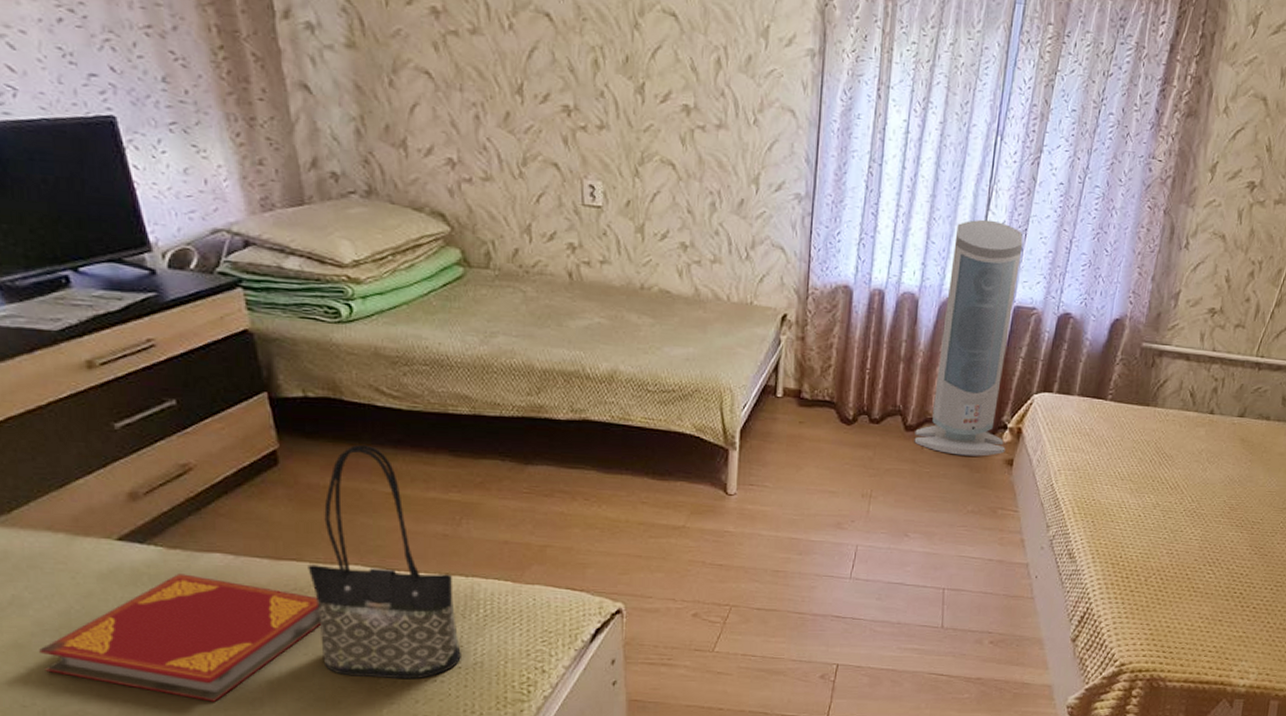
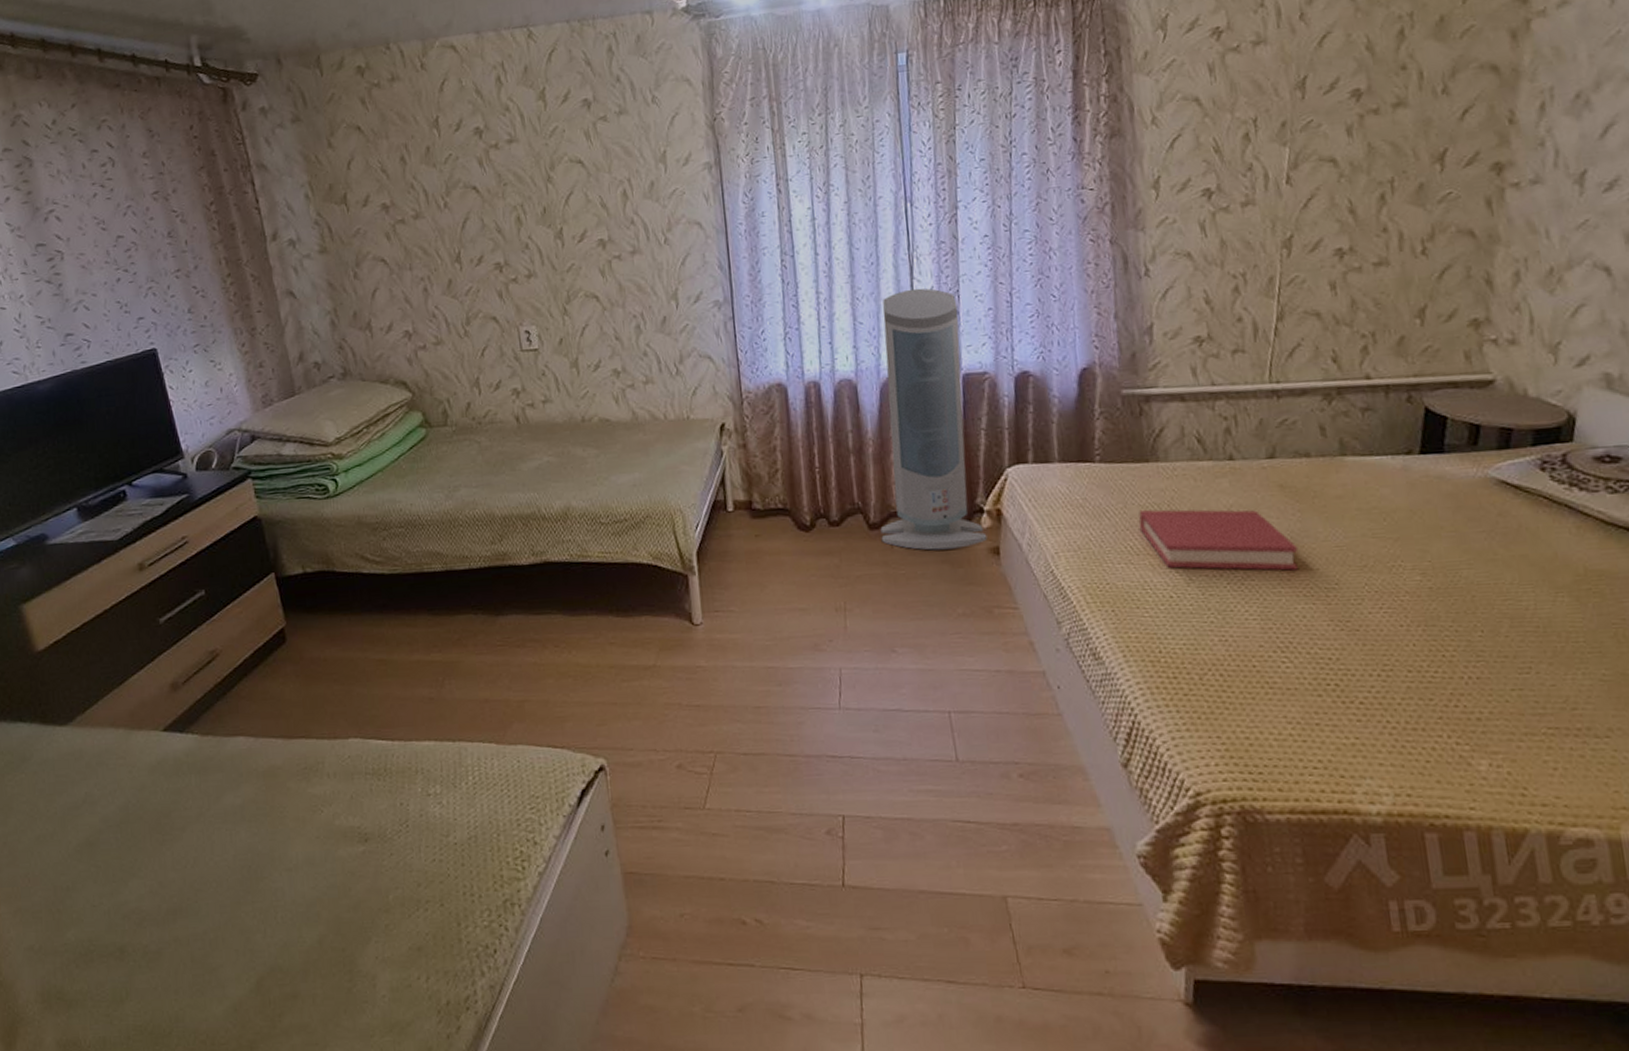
hardback book: present [39,574,320,702] -> none [105,760,329,894]
tote bag: present [308,444,461,680] -> none [315,613,456,861]
hardback book: none [1128,444,1242,506] -> present [1138,509,1299,571]

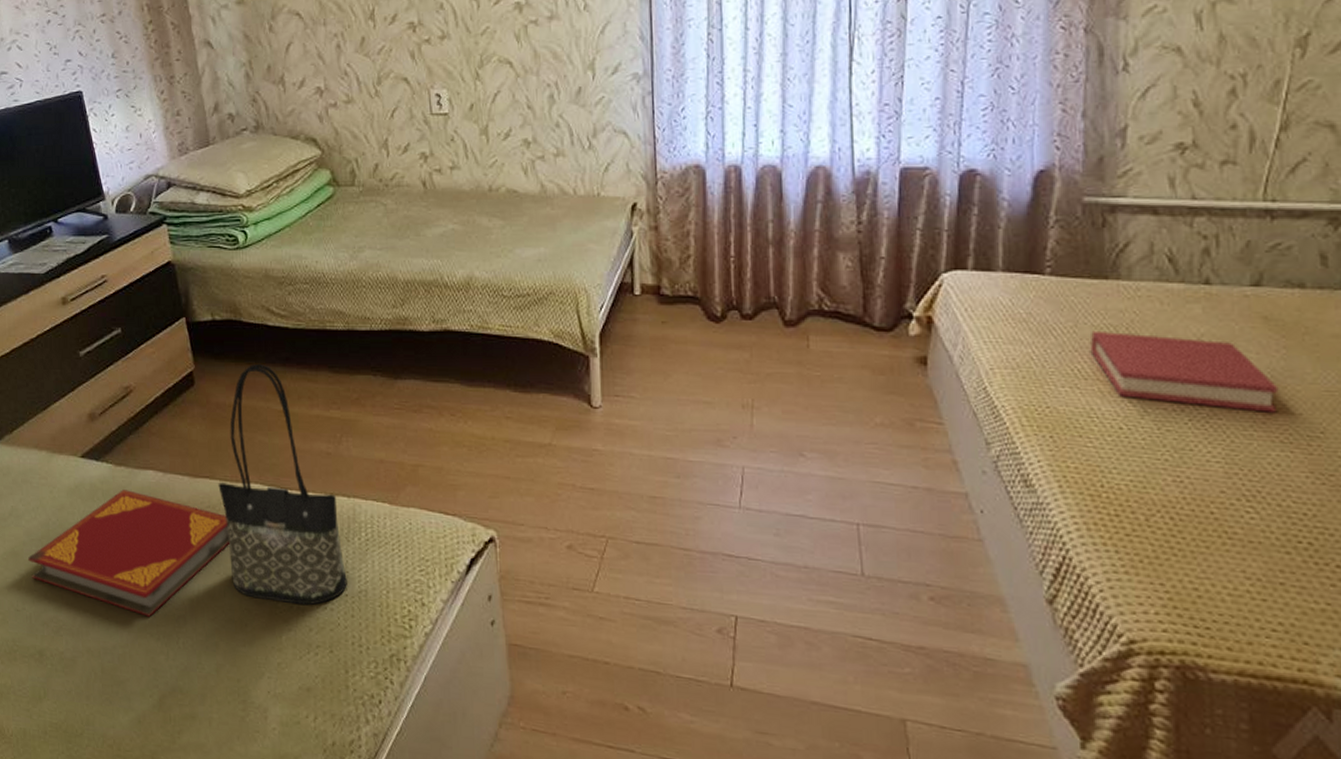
hardback book: none [105,760,329,894] -> present [28,489,229,617]
tote bag: none [315,613,456,861] -> present [218,363,347,606]
air purifier: present [880,288,988,550] -> none [796,71,915,354]

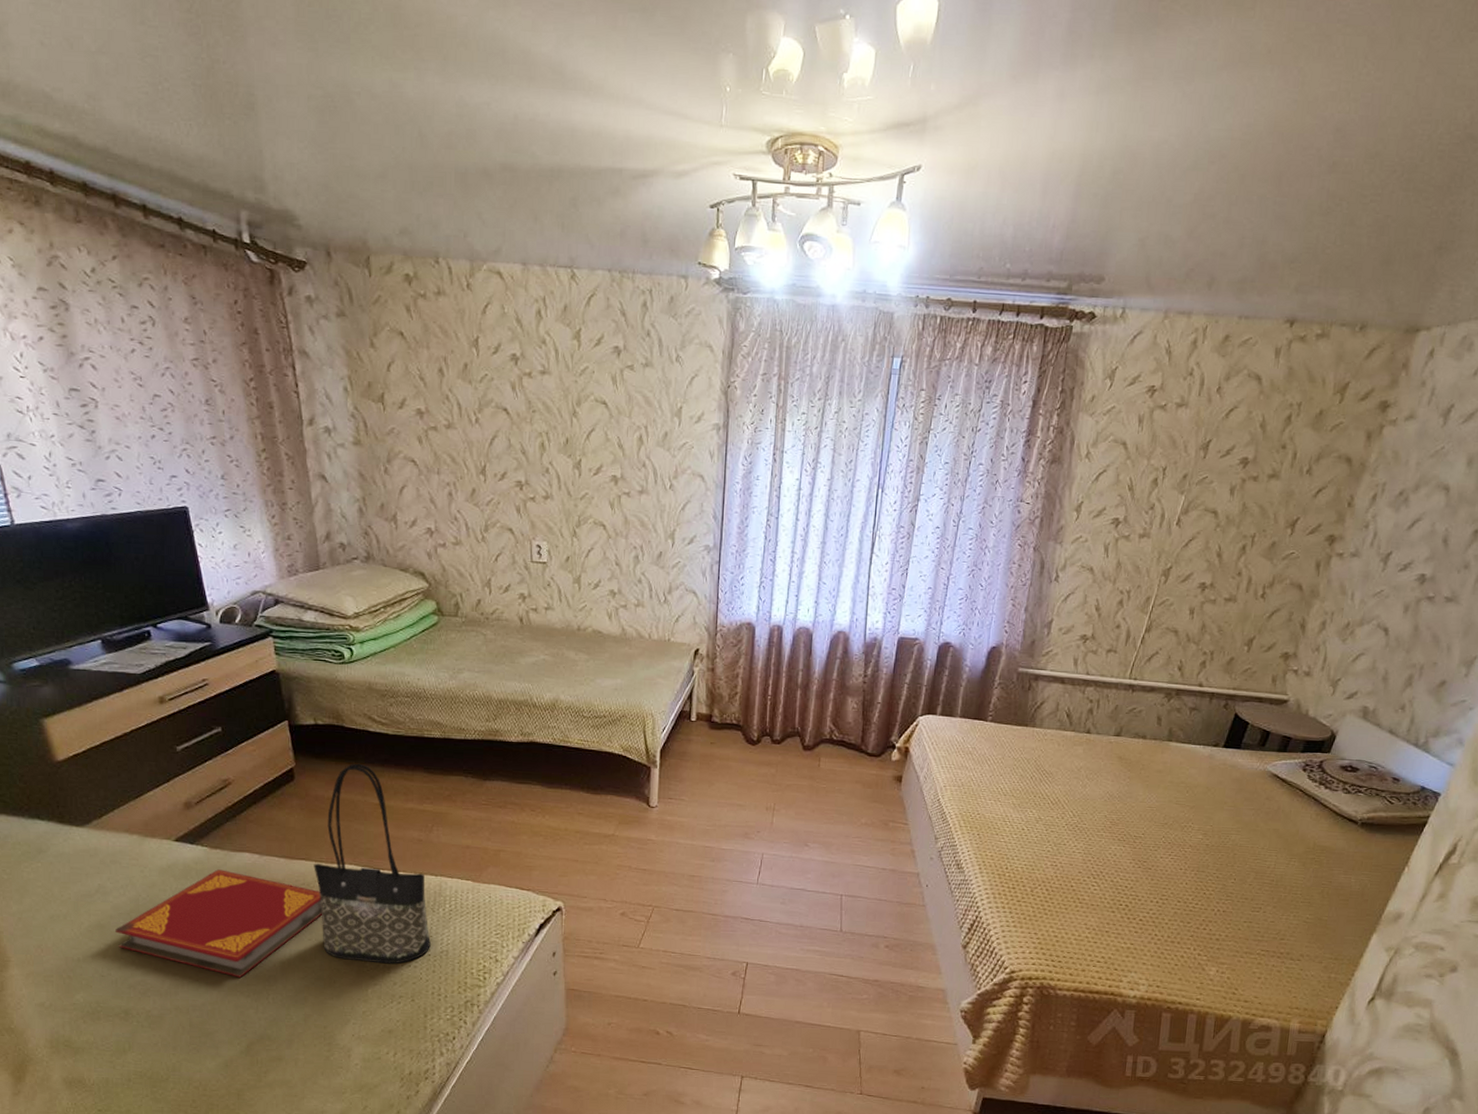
hardback book: present [1090,330,1279,413] -> none [1010,761,1122,821]

